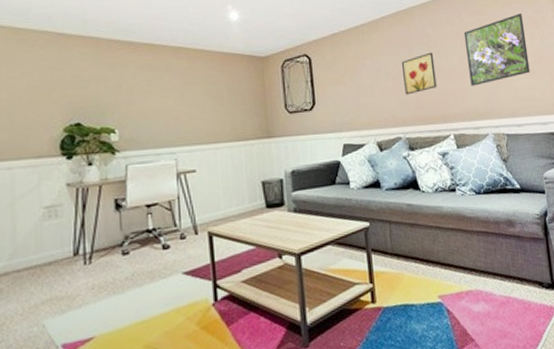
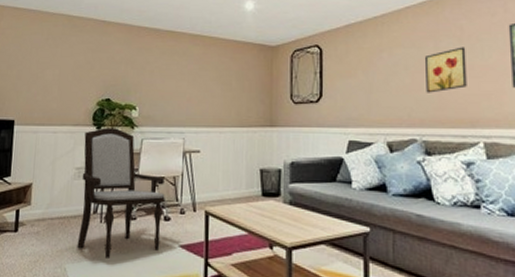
armchair: none [51,155,161,303] -> present [77,128,165,258]

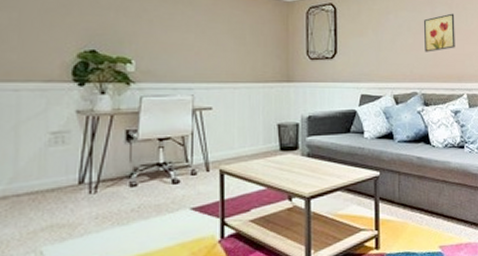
armchair: present [77,128,165,258] -> none [58,84,172,233]

